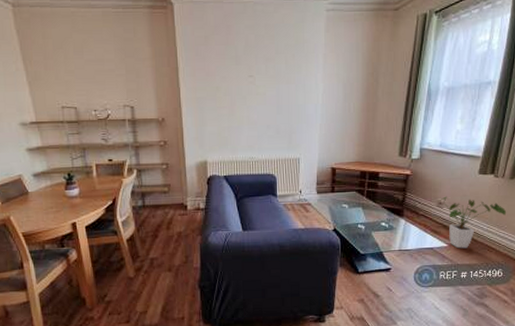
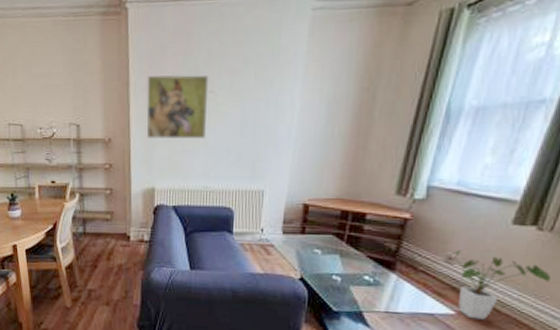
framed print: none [194,61,249,117] -> present [146,74,209,139]

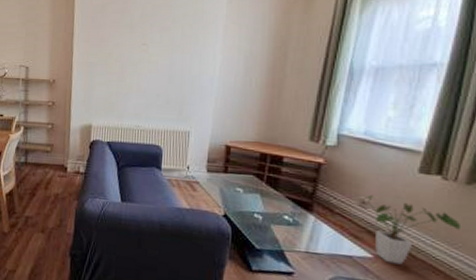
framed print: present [146,74,209,139] -> none [87,28,142,84]

